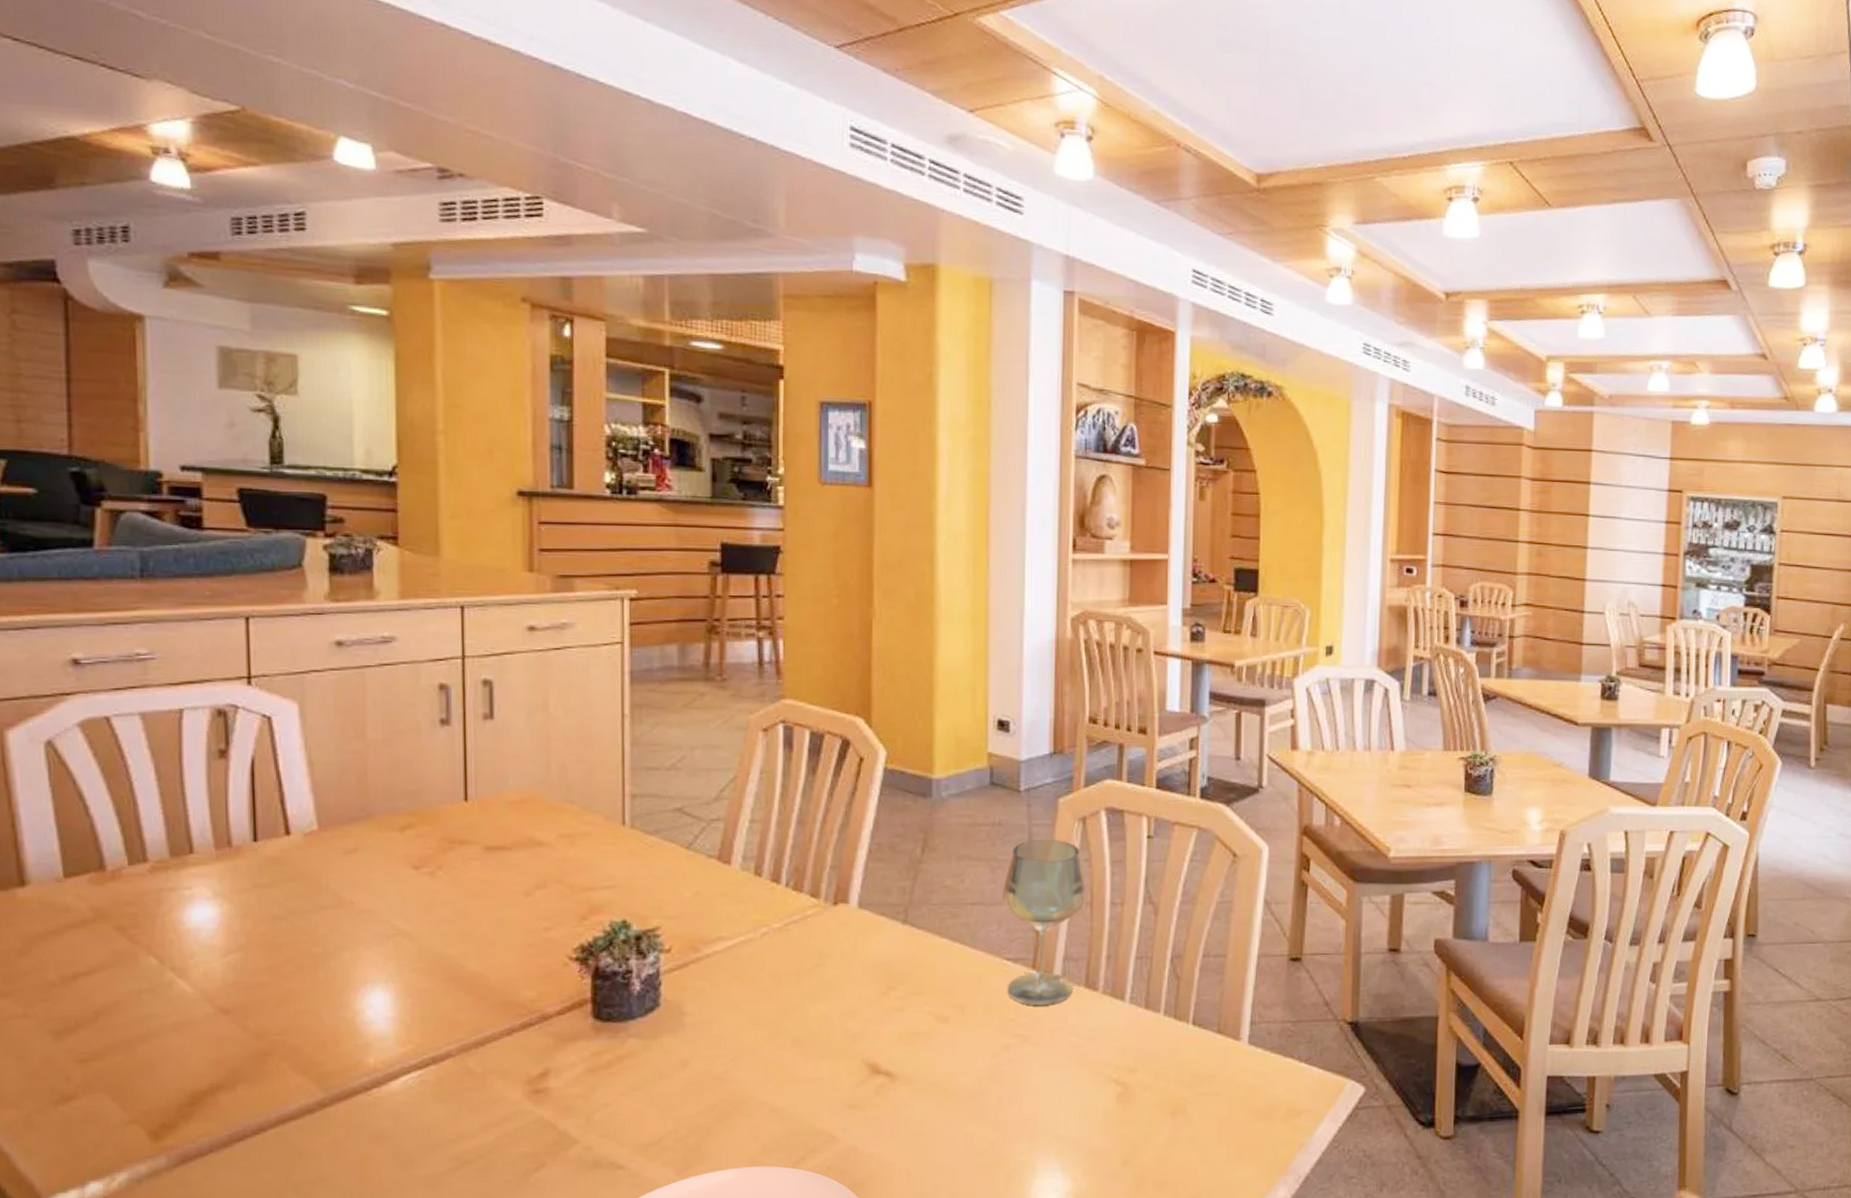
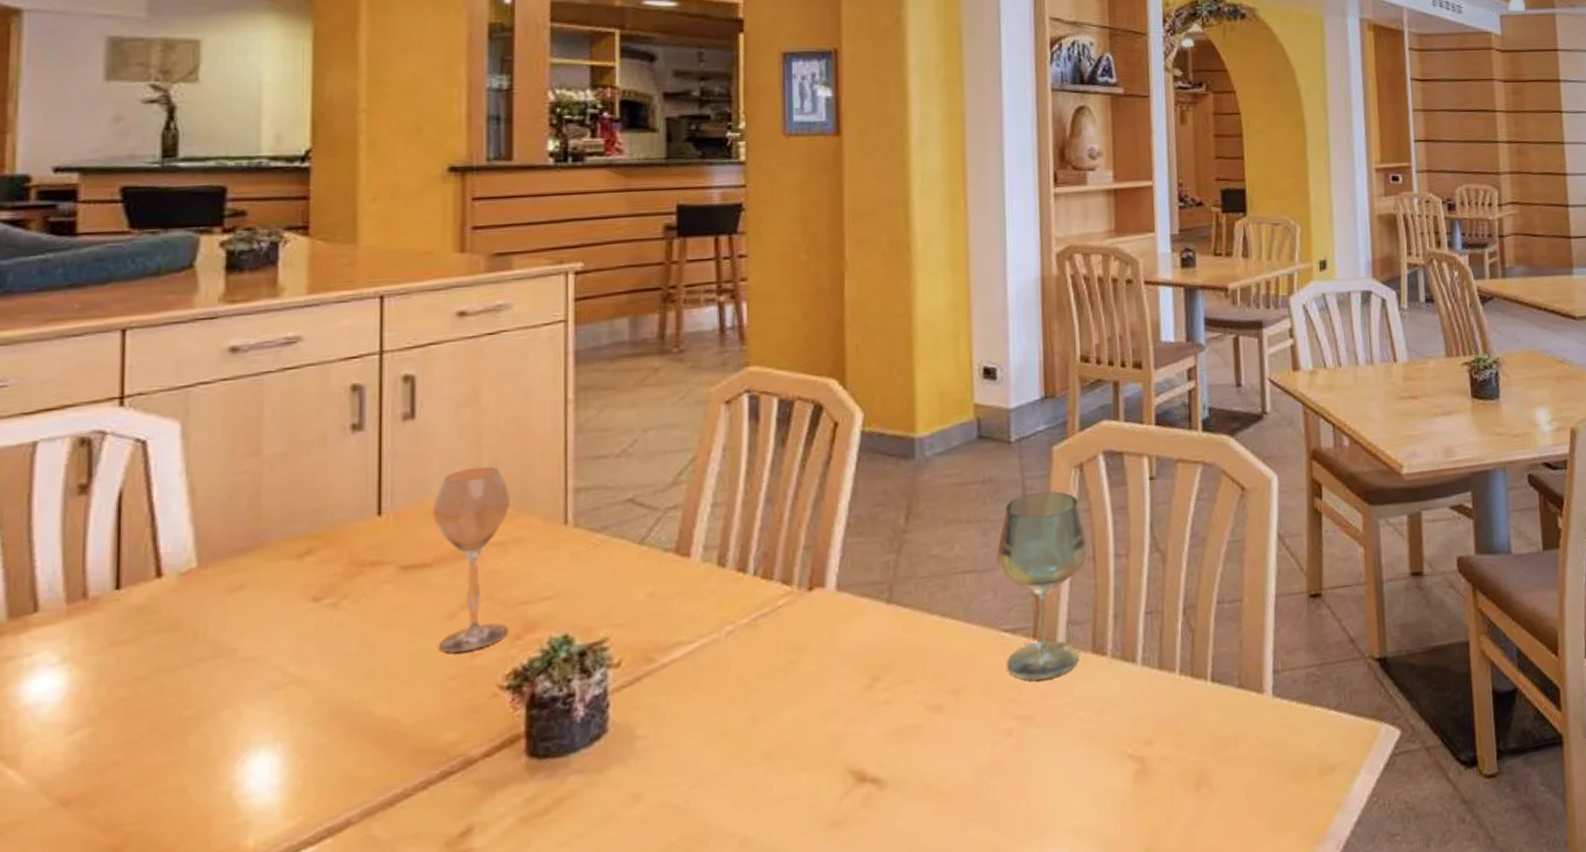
wineglass: none [511,767,576,925] -> present [433,467,511,653]

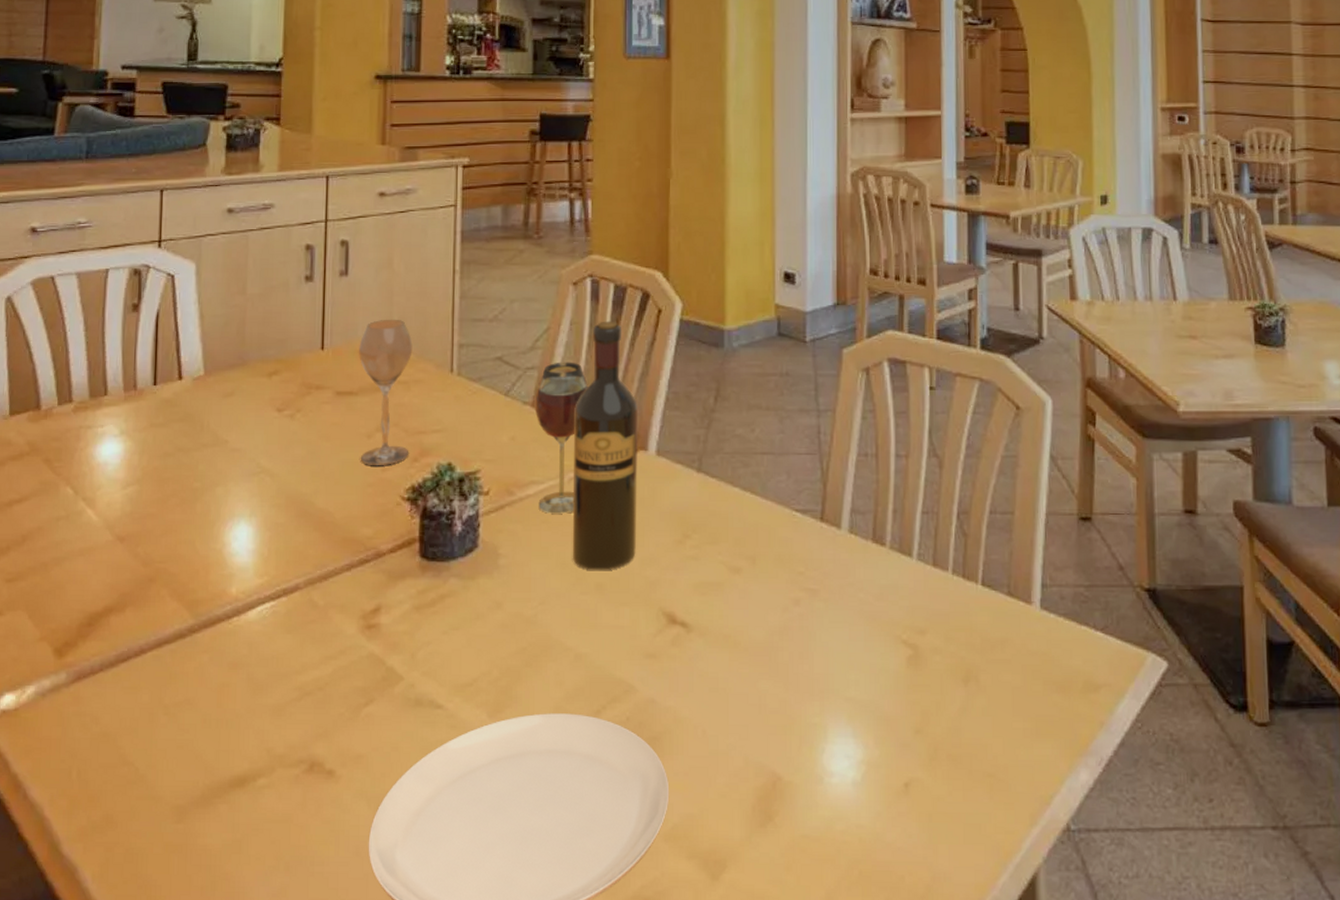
wineglass: none [679,494,748,678] -> present [534,362,588,514]
wine bottle: none [731,441,815,736] -> present [572,321,639,570]
wine glass: present [996,491,1088,681] -> none [790,389,872,559]

